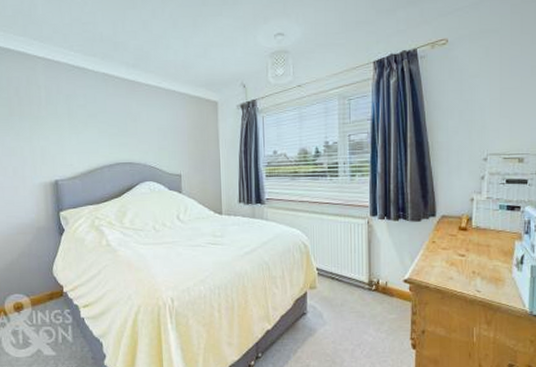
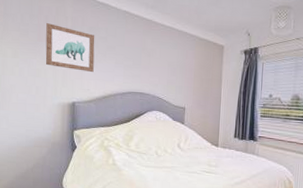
wall art: none [17,95,75,146] -> present [45,23,95,73]

